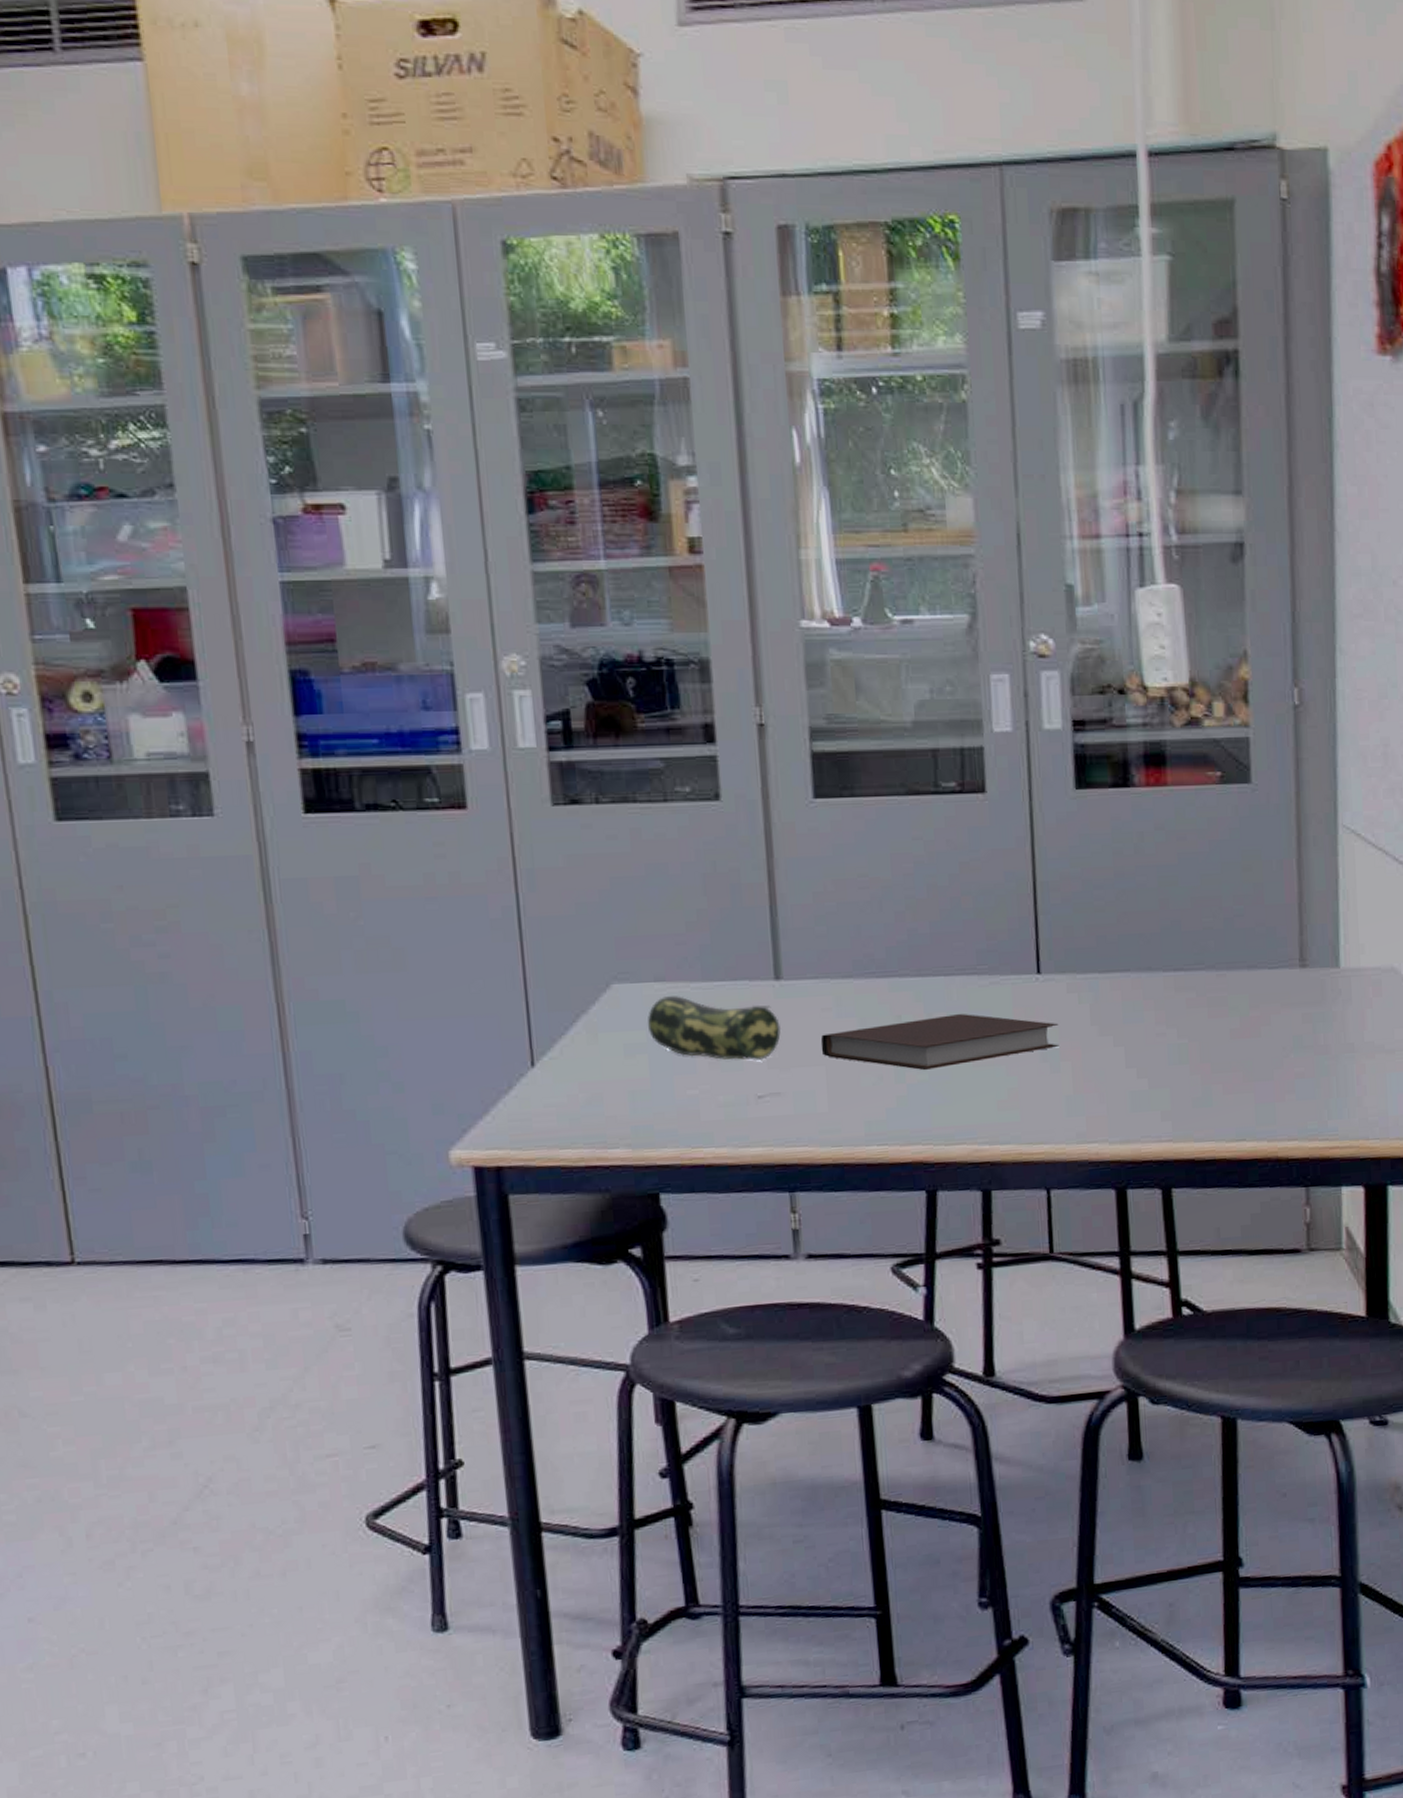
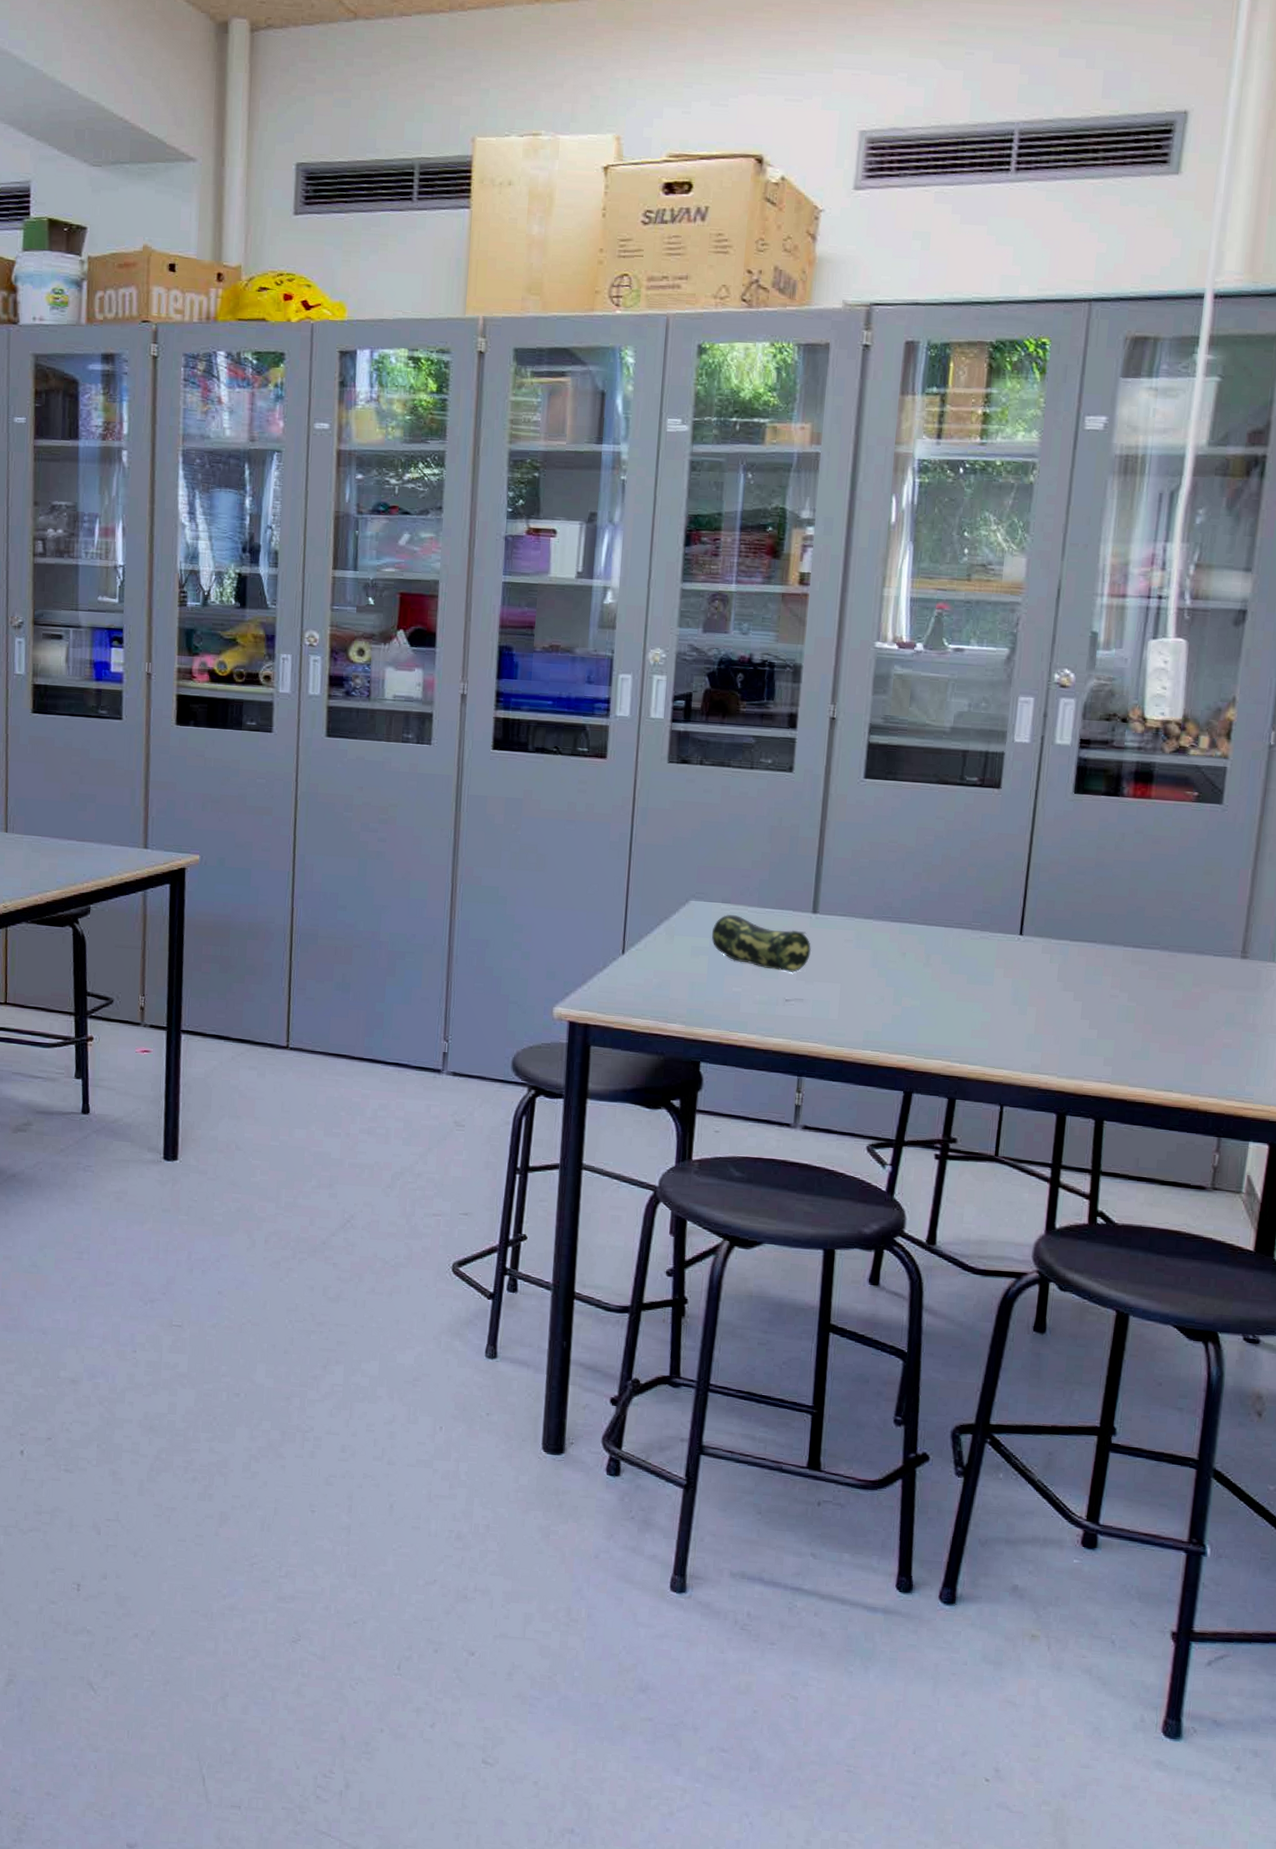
notebook: present [820,1014,1059,1071] -> none [839,957,1031,999]

